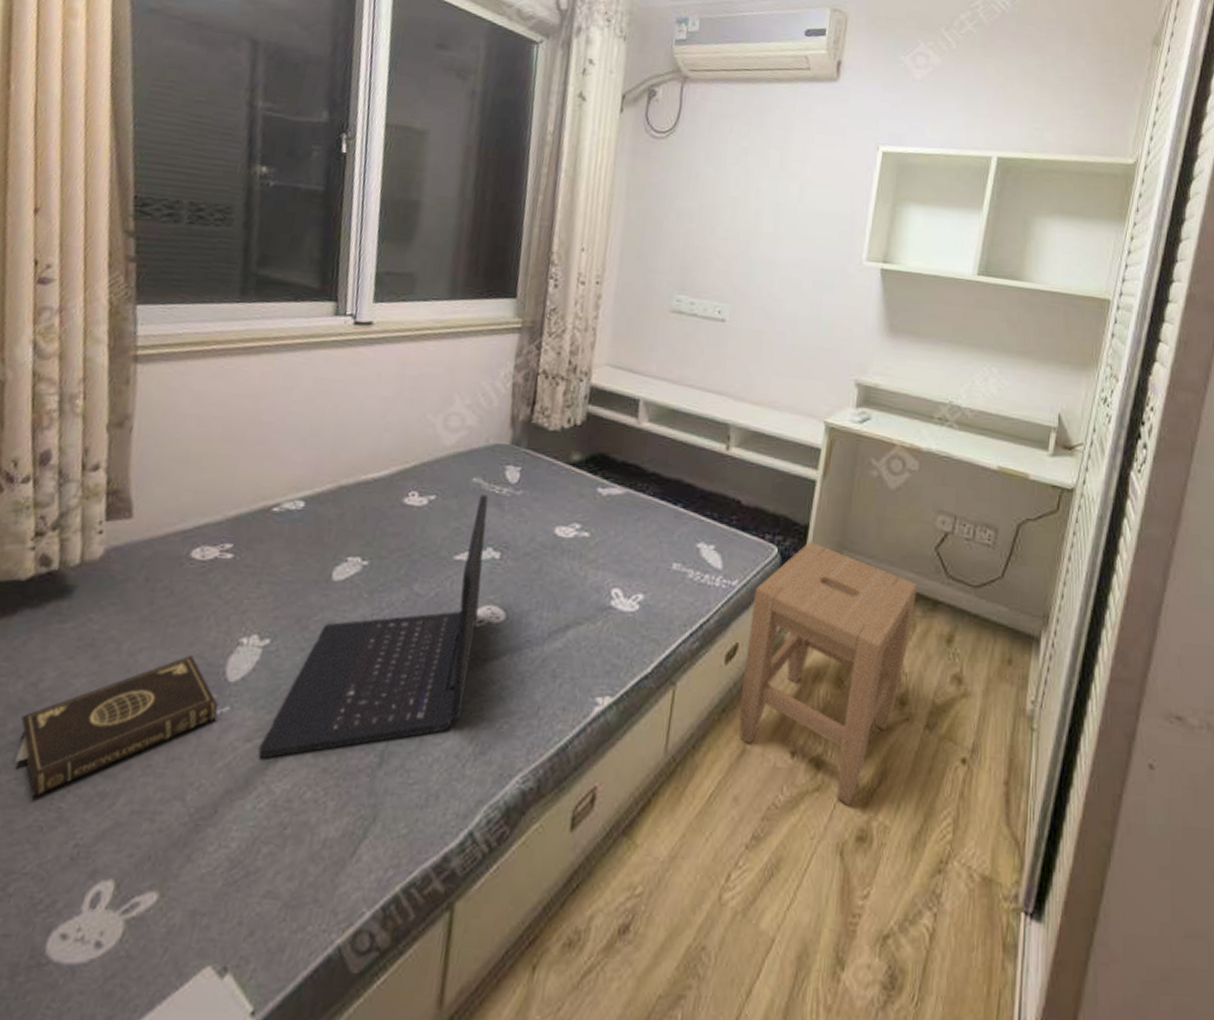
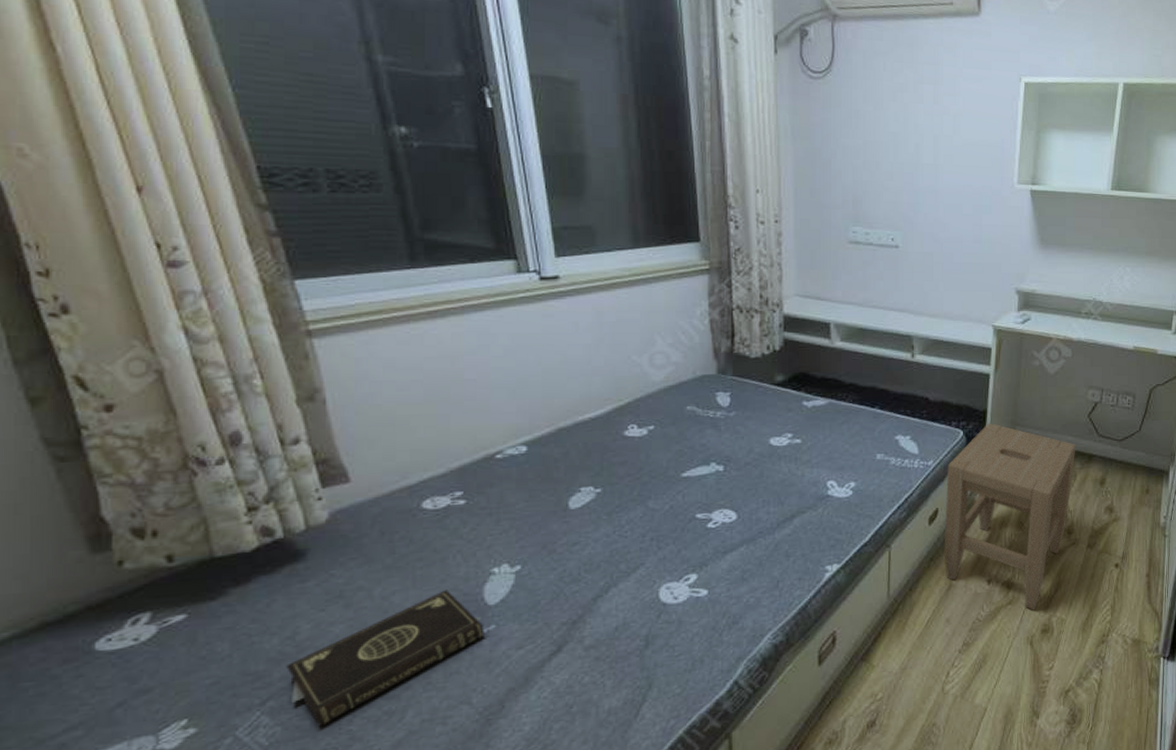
laptop: present [258,494,489,759] -> none [531,419,711,660]

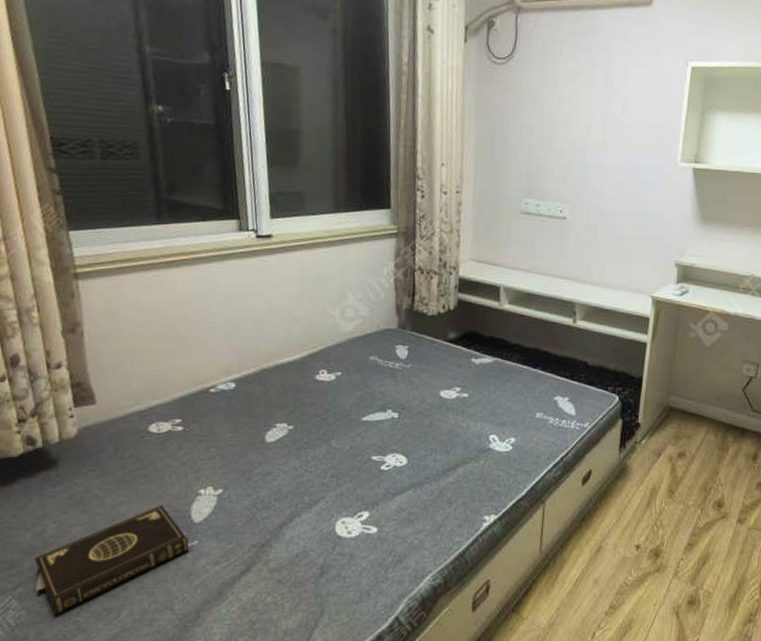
stool: present [944,422,1076,610] -> none [595,390,730,580]

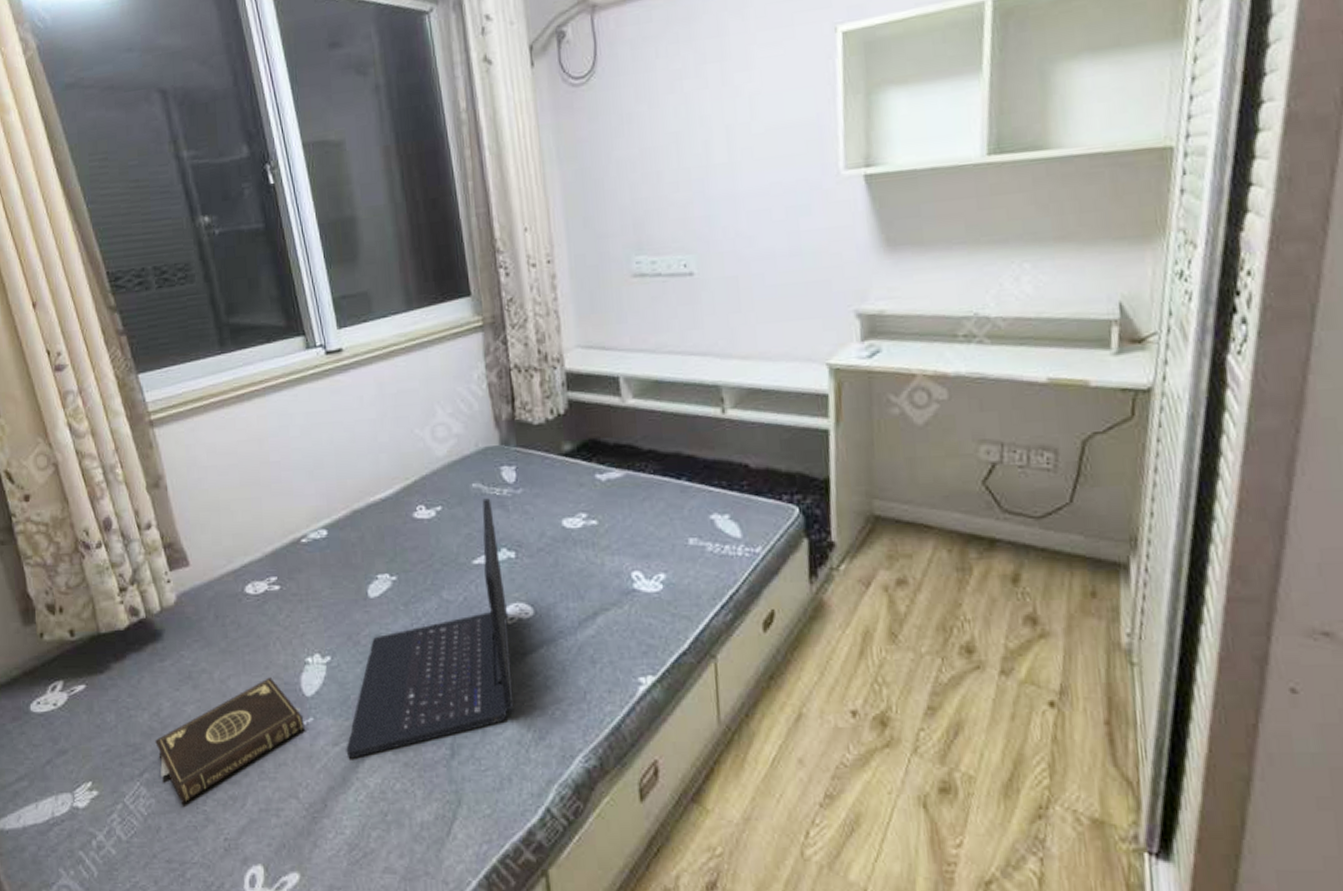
laptop: none [225,369,386,576] -> present [346,498,514,759]

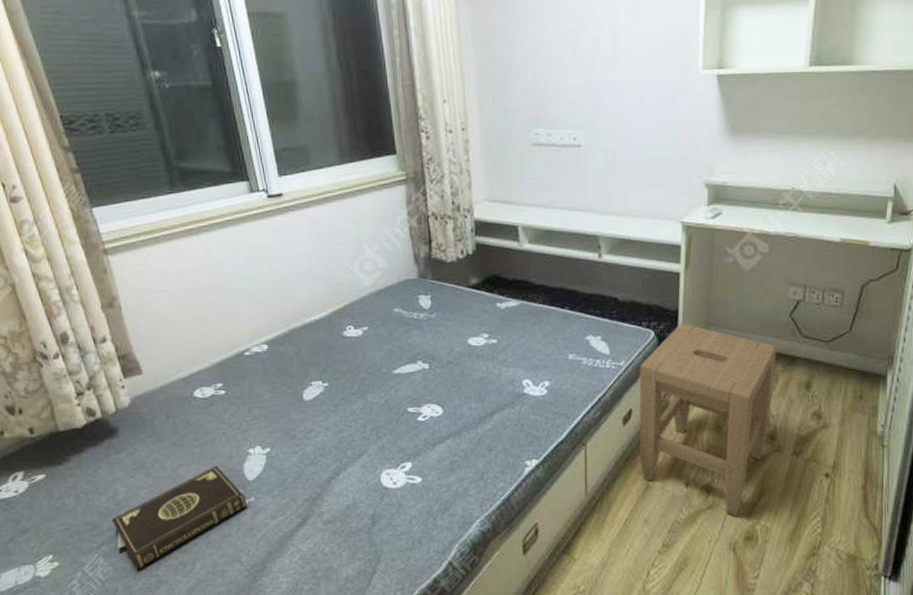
laptop: present [346,498,514,759] -> none [283,321,425,529]
stool: none [781,495,968,759] -> present [639,322,777,517]

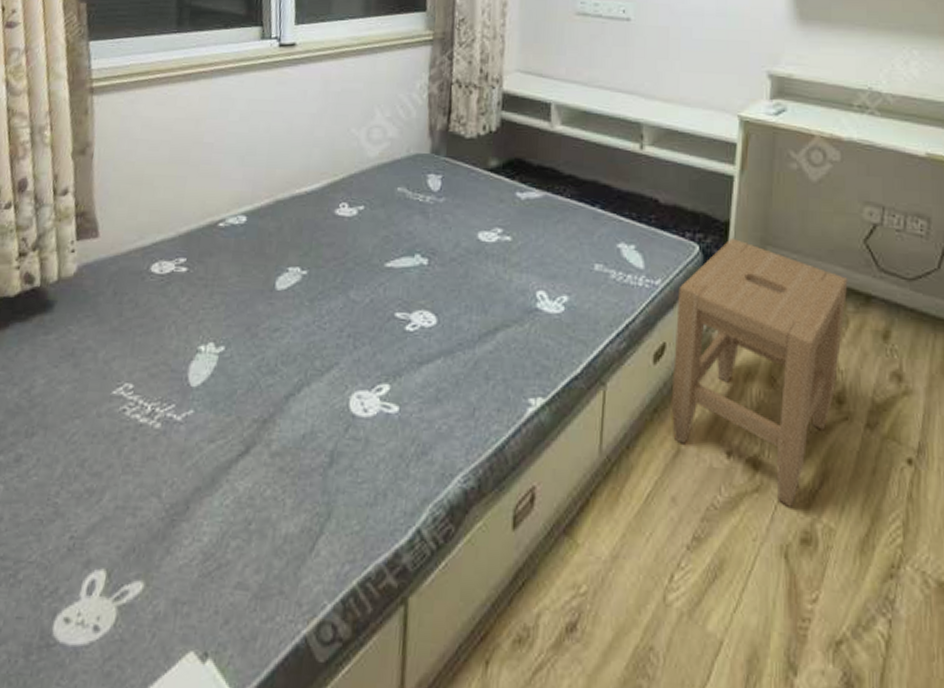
book: present [112,466,247,570] -> none [16,362,184,493]

